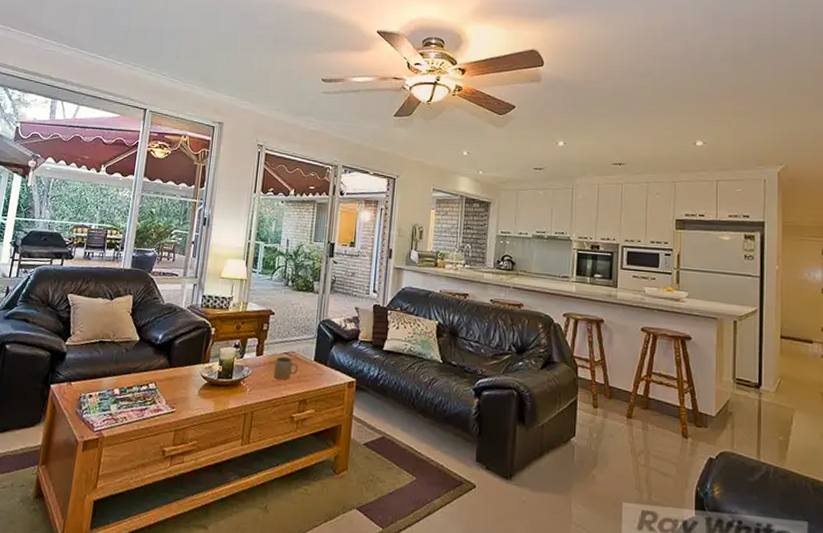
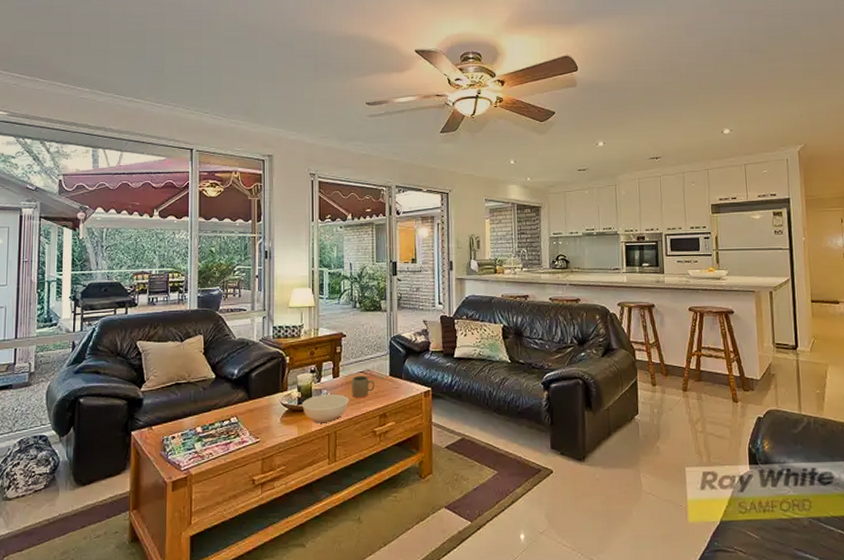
bowl: none [221,371,271,402] -> present [301,394,350,423]

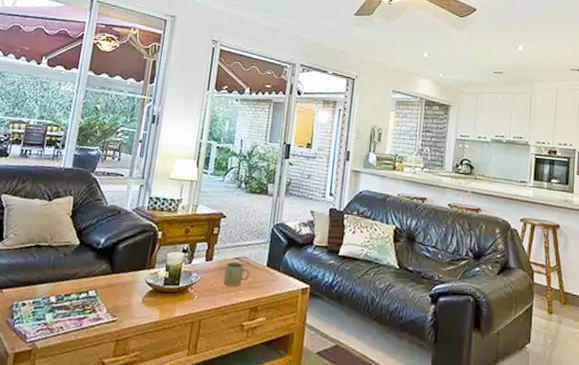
bowl: present [301,394,350,423] -> none [167,277,220,310]

